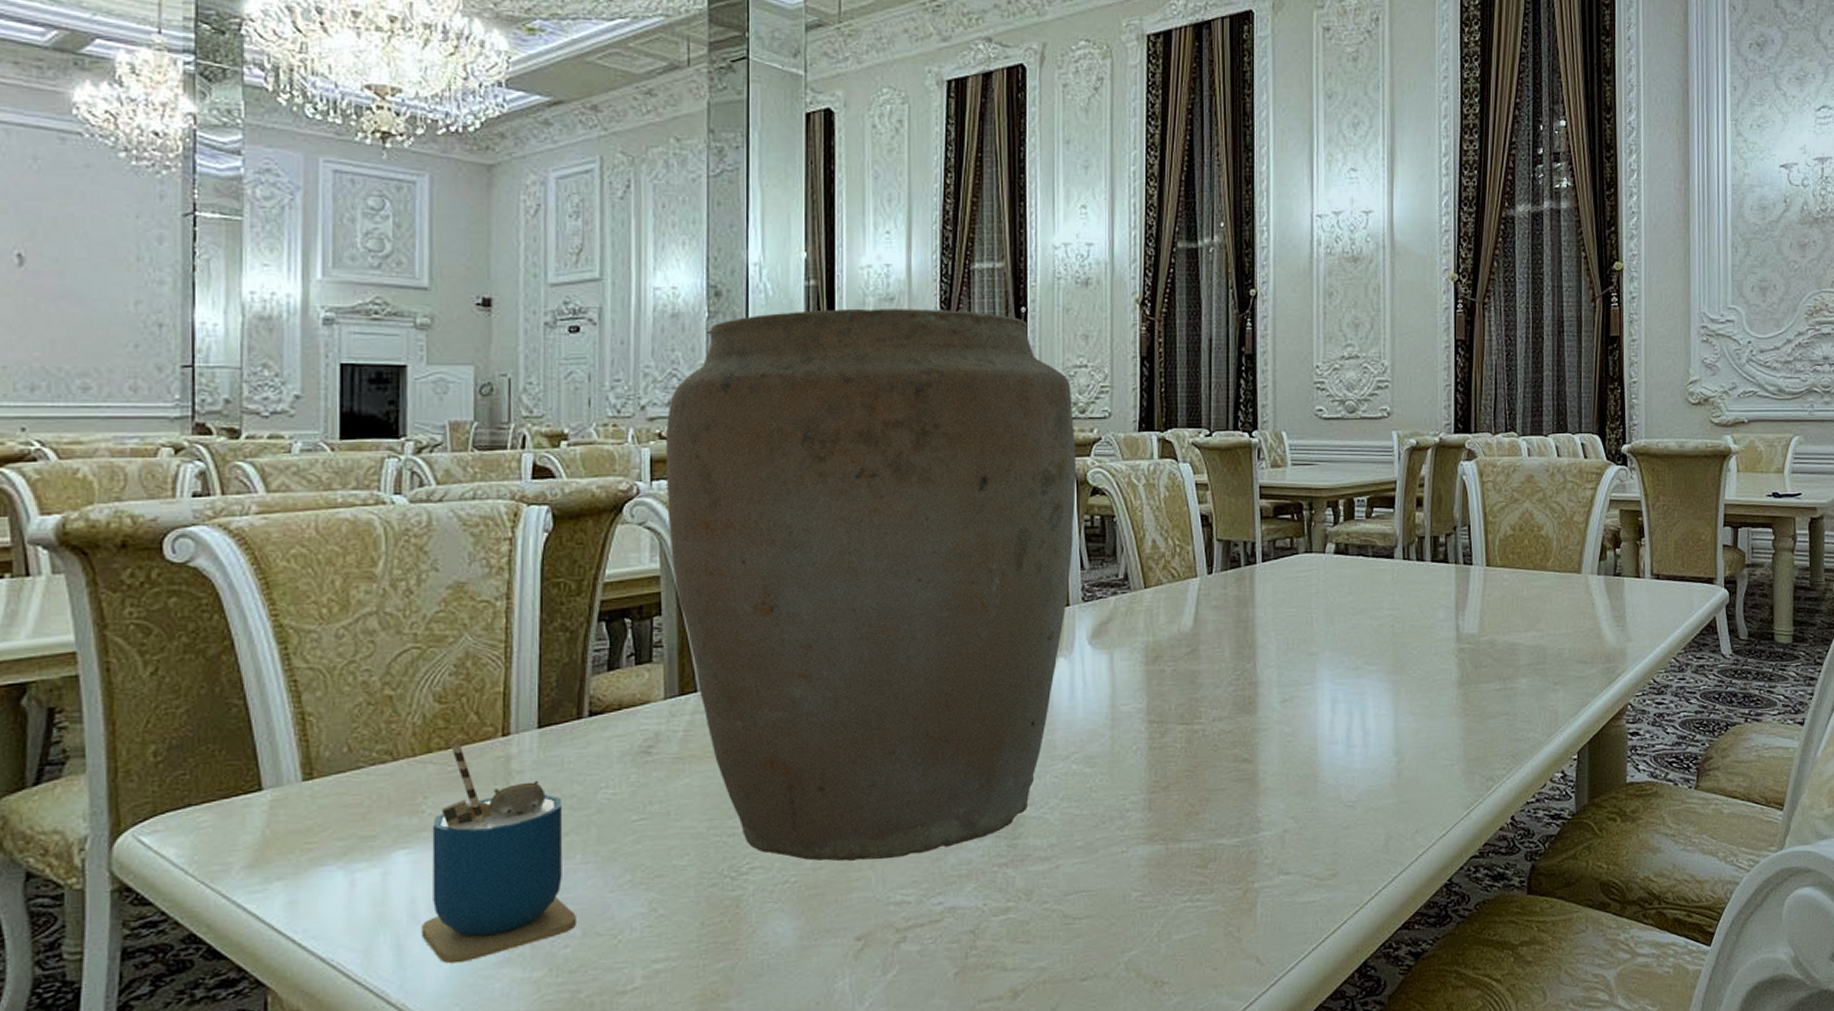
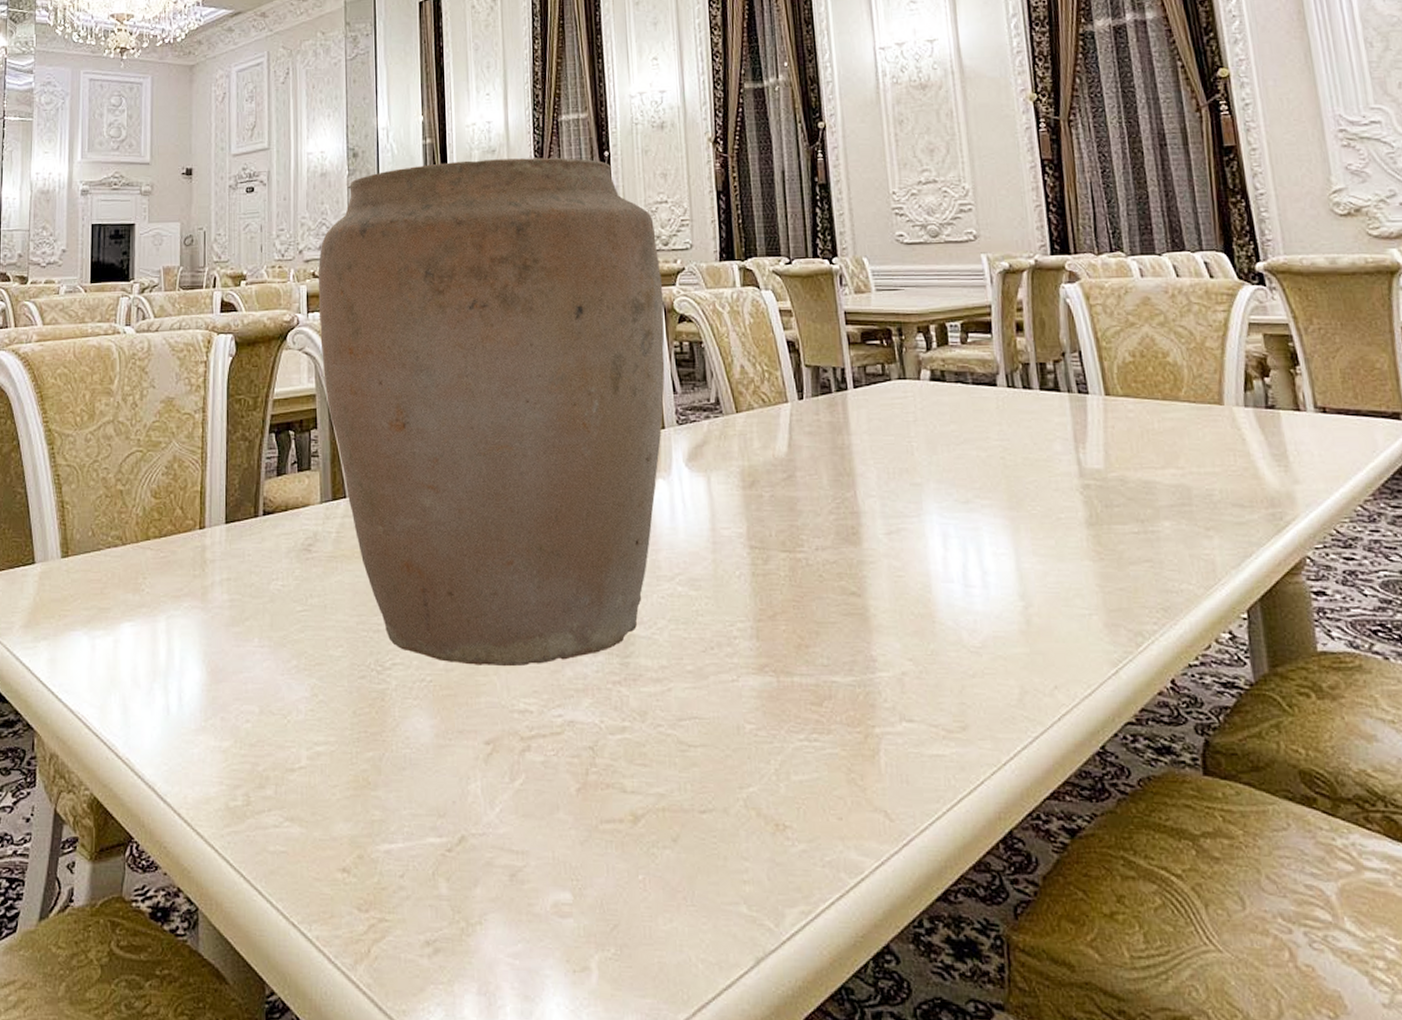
cup: present [421,742,576,964] -> none [141,532,255,727]

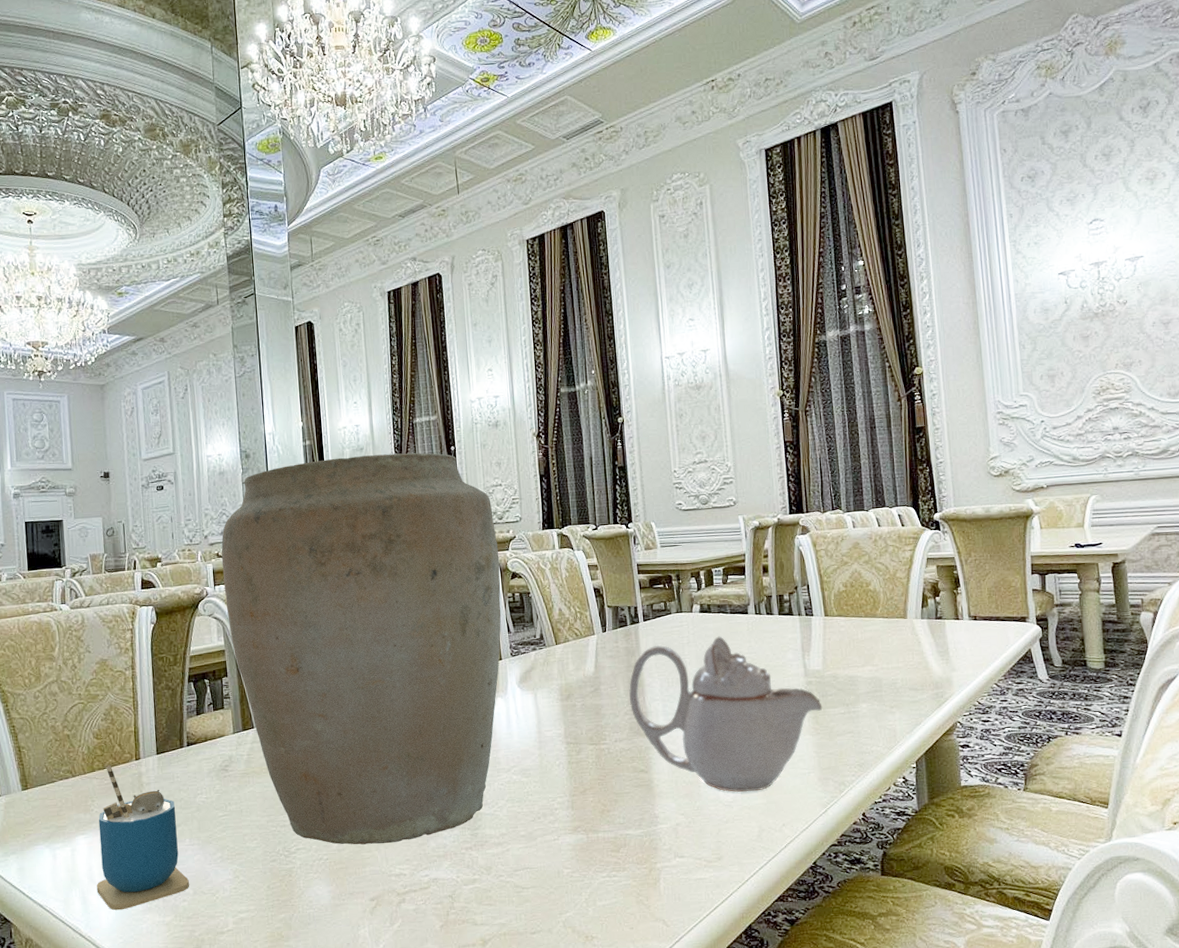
cup: none [141,532,255,727] -> present [96,764,189,911]
teapot: none [834,414,1107,635] -> present [629,636,823,793]

